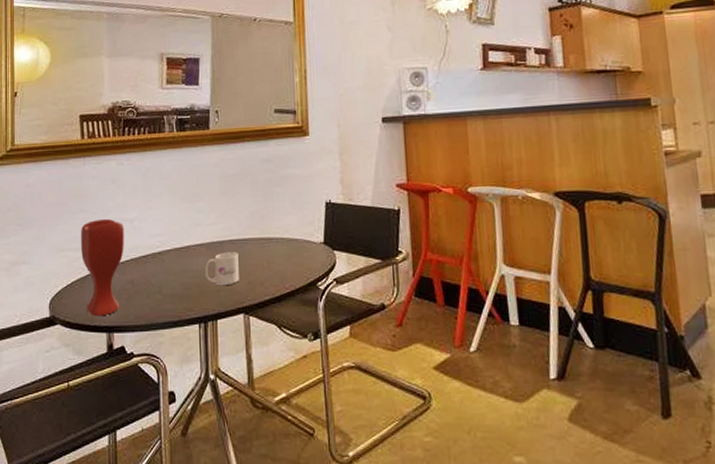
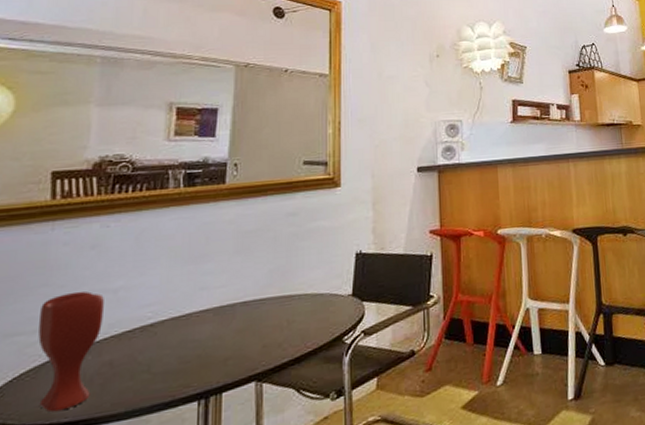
mug: present [205,251,239,286] -> none [210,313,253,354]

